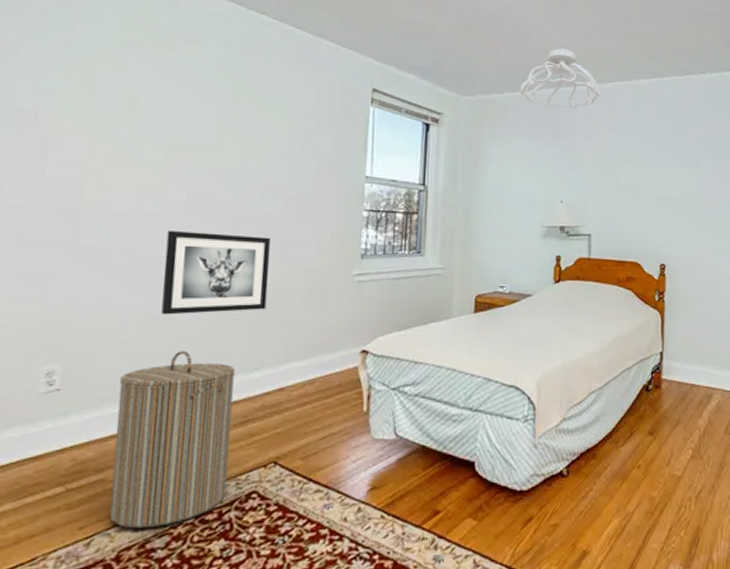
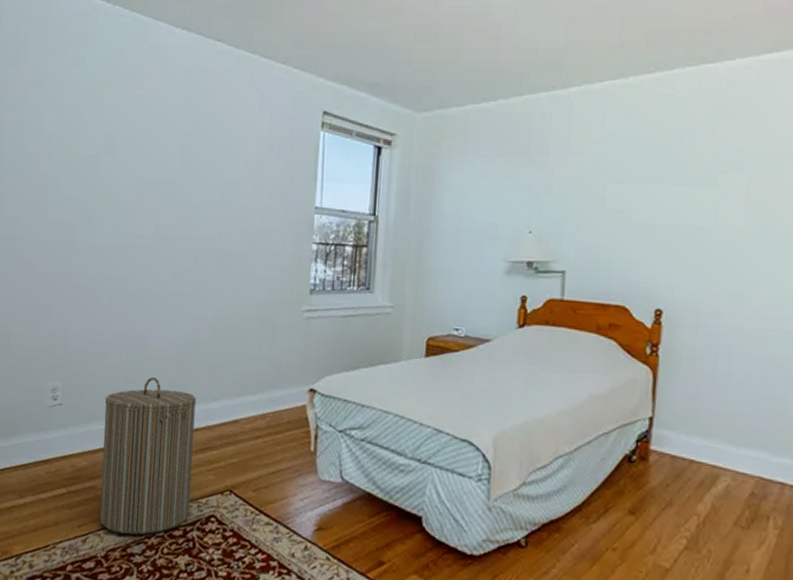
wall art: present [161,231,271,315] -> none [136,264,227,344]
ceiling light fixture: present [519,48,601,109] -> none [483,45,585,119]

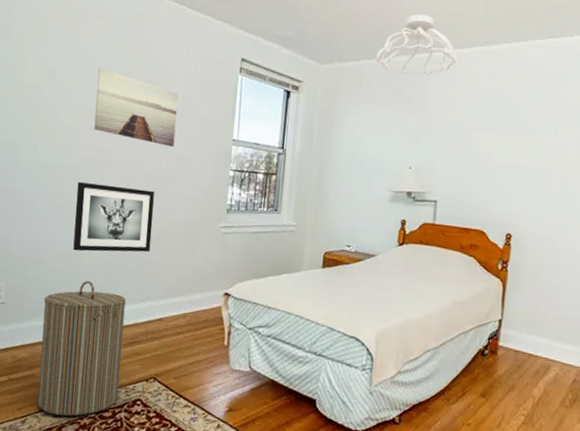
wall art: none [136,264,227,344] -> present [73,182,155,253]
wall art: none [157,132,252,219] -> present [94,68,179,147]
ceiling light fixture: none [483,45,585,119] -> present [375,14,457,76]

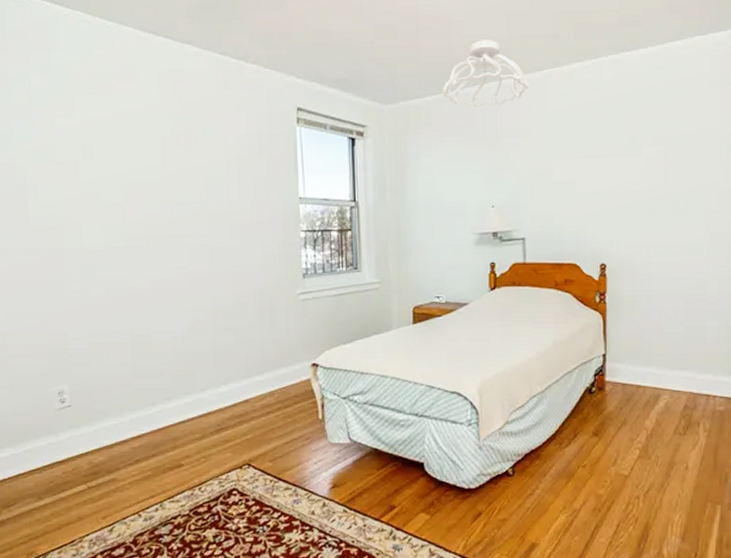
laundry hamper: present [37,281,126,416] -> none [115,370,212,519]
wall art: present [73,182,155,253] -> none [134,263,225,339]
wall art: present [94,68,179,147] -> none [139,134,236,213]

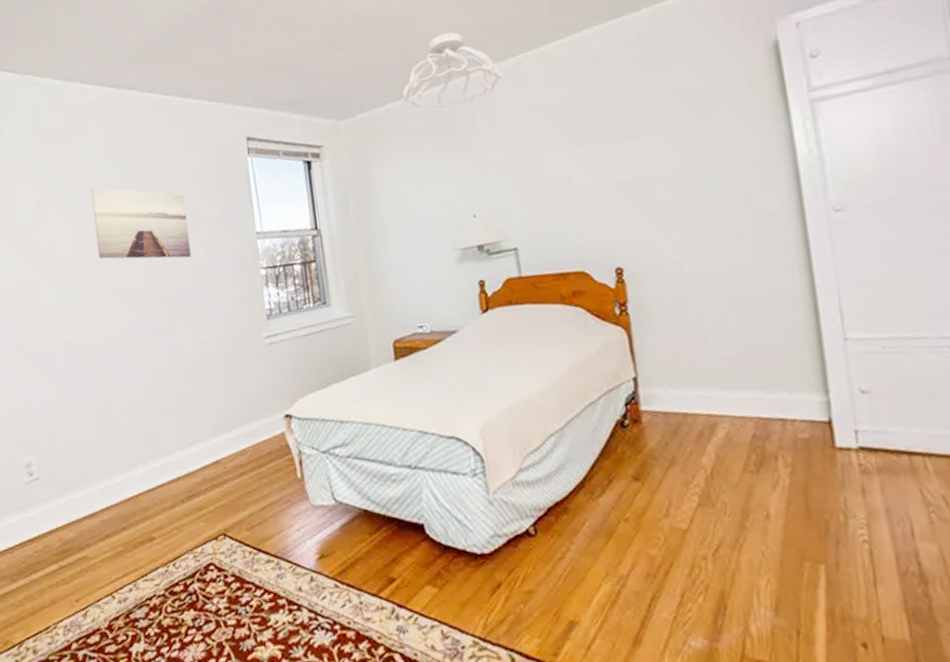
wall art: none [139,134,236,213] -> present [90,187,191,259]

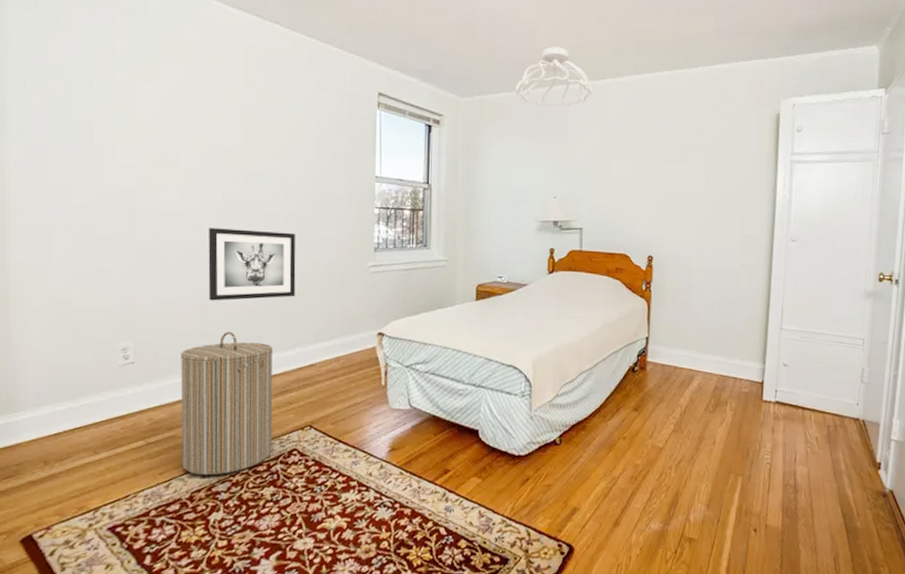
laundry hamper: none [82,433,187,601] -> present [181,332,273,476]
wall art: present [90,187,191,259] -> none [222,105,314,186]
wall art: none [93,312,189,402] -> present [208,228,296,301]

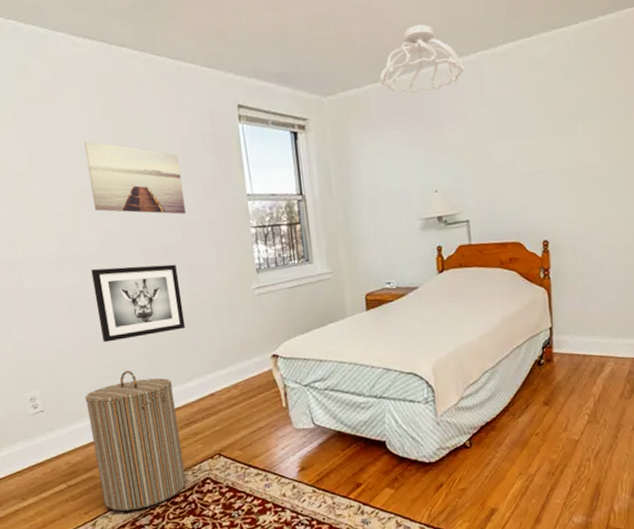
wall art: none [222,105,314,186] -> present [83,141,186,215]

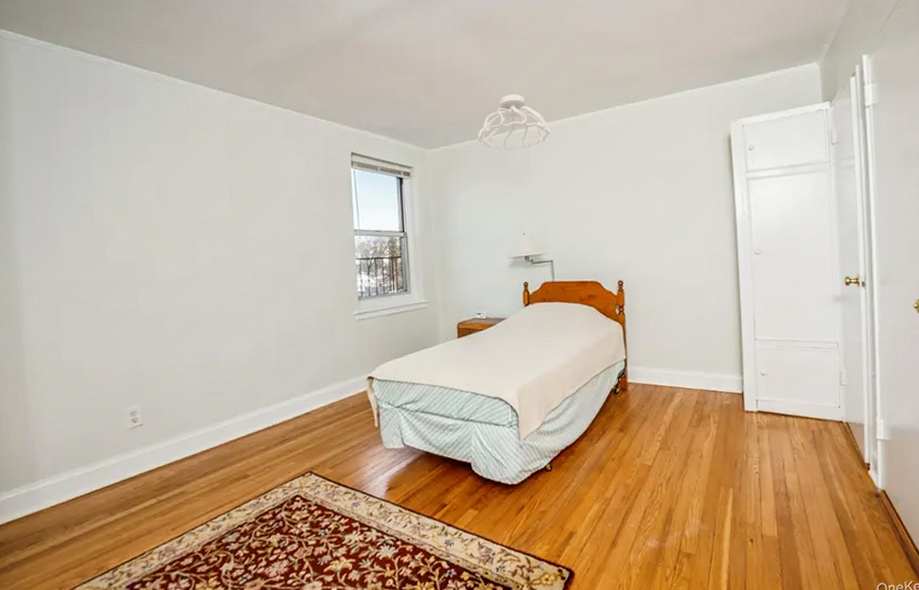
wall art: present [83,141,186,215] -> none [209,177,297,245]
laundry hamper: present [85,371,187,511] -> none [185,388,276,528]
wall art: present [91,264,185,342] -> none [204,289,288,360]

